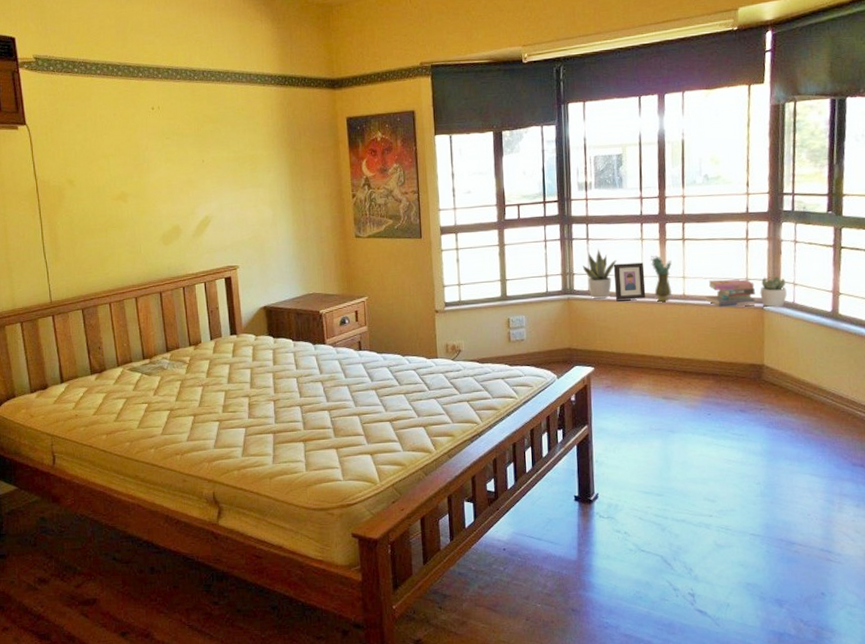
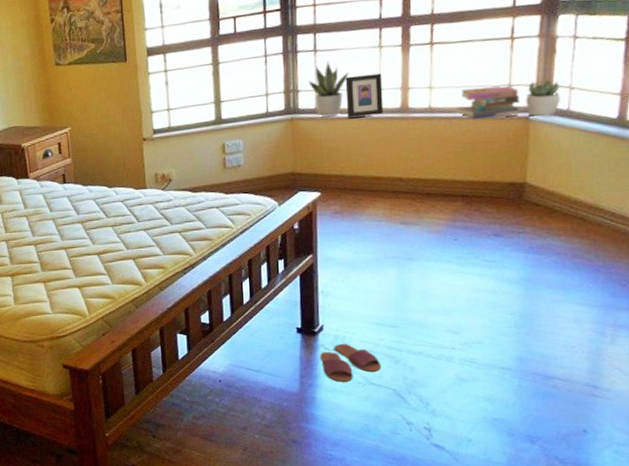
slippers: none [596,511,650,549] -> present [321,343,382,382]
vase: present [650,256,672,302] -> none [389,64,416,117]

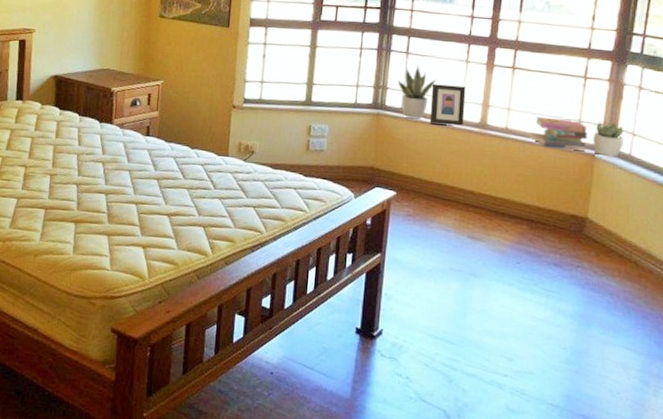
slippers: present [321,343,382,382] -> none [376,352,435,395]

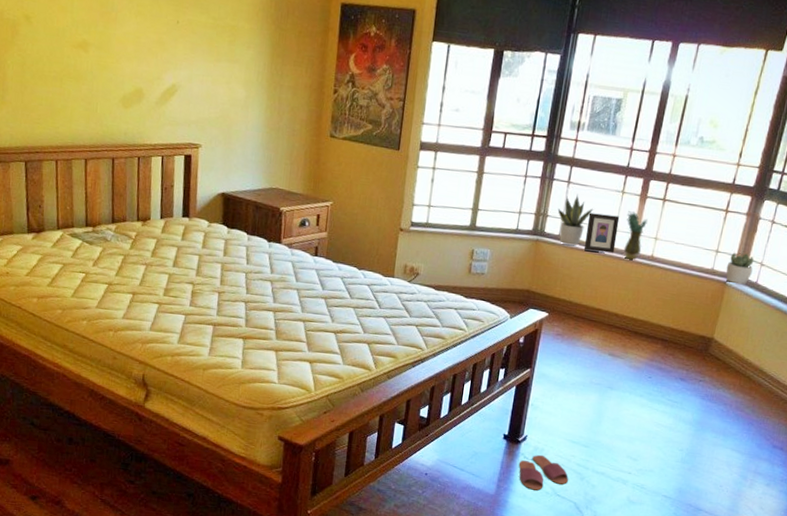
slippers: none [376,352,435,395] -> present [519,454,569,491]
vase: none [473,81,497,132] -> present [623,211,648,260]
books: present [529,116,588,152] -> none [671,246,723,280]

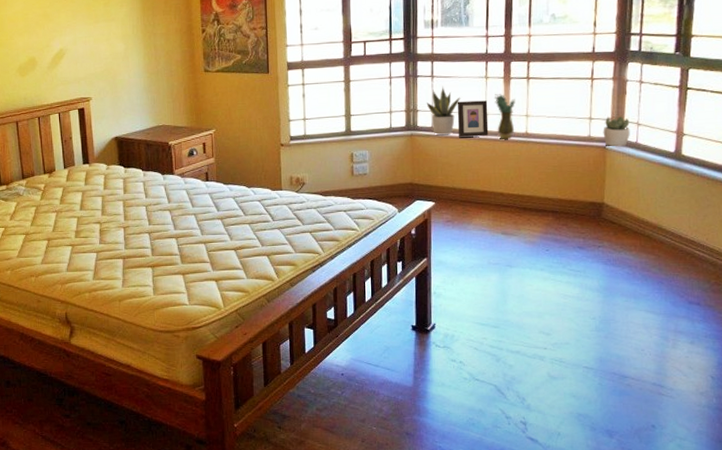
slippers: present [519,454,569,491] -> none [432,341,485,377]

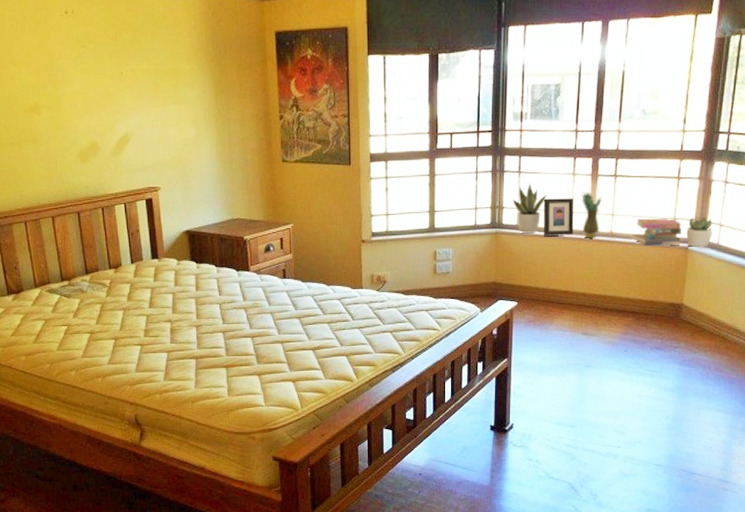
books: none [547,118,598,146] -> present [631,218,681,247]

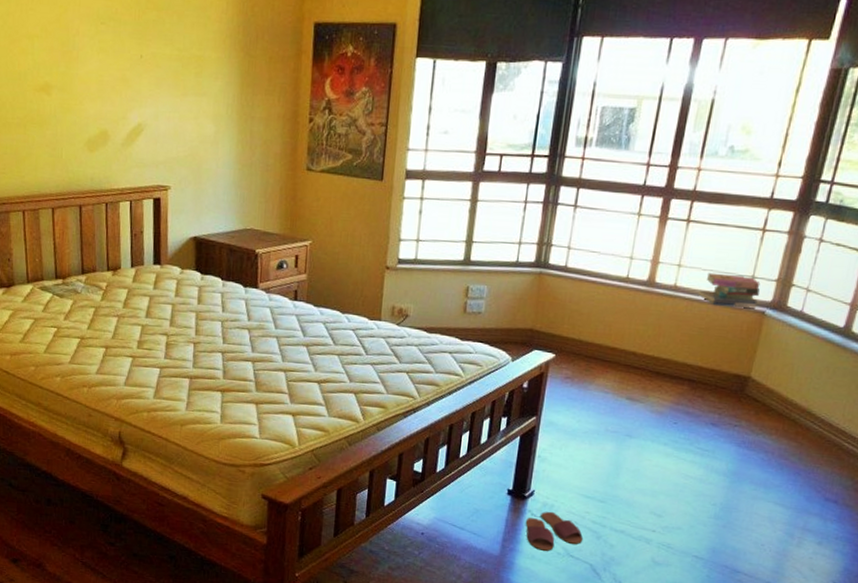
slippers: none [510,440,560,476] -> present [526,511,584,551]
potted plant: present [512,182,548,234] -> none [563,219,606,278]
picture frame: present [543,198,574,236] -> none [594,239,636,284]
vase: present [580,192,602,238] -> none [641,235,669,291]
succulent plant: present [686,217,713,248] -> none [764,277,799,315]

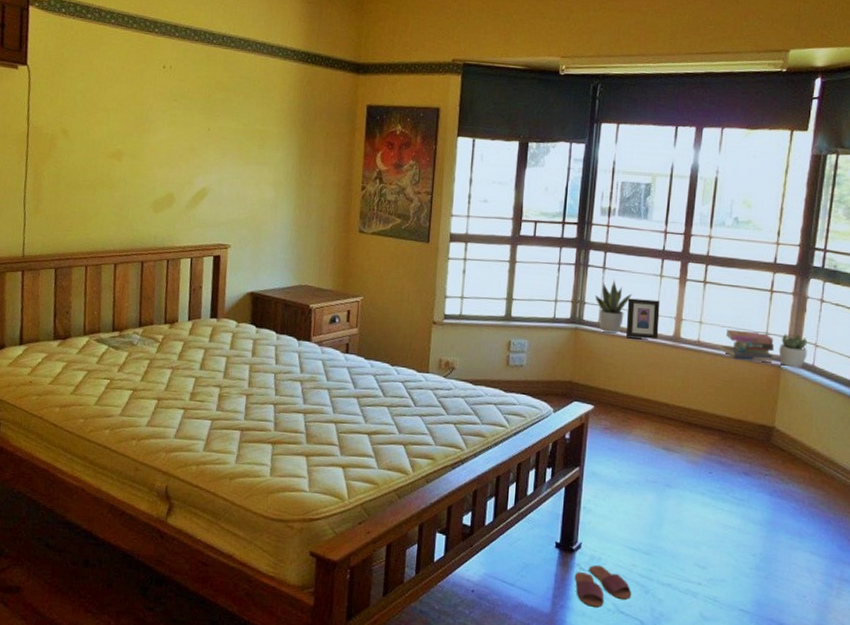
potted plant: none [563,219,606,278] -> present [595,279,633,334]
picture frame: none [594,239,636,284] -> present [625,298,660,340]
succulent plant: none [764,277,799,315] -> present [779,334,808,368]

